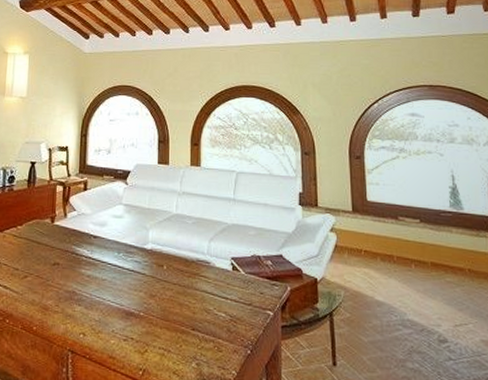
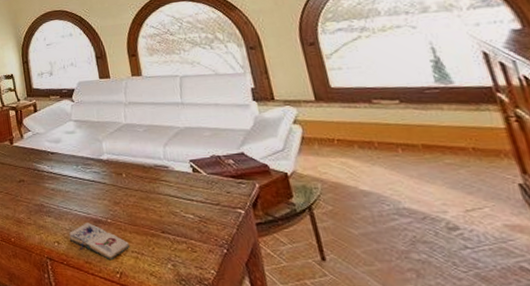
paperback book: none [96,314,157,355] -> present [69,223,129,259]

